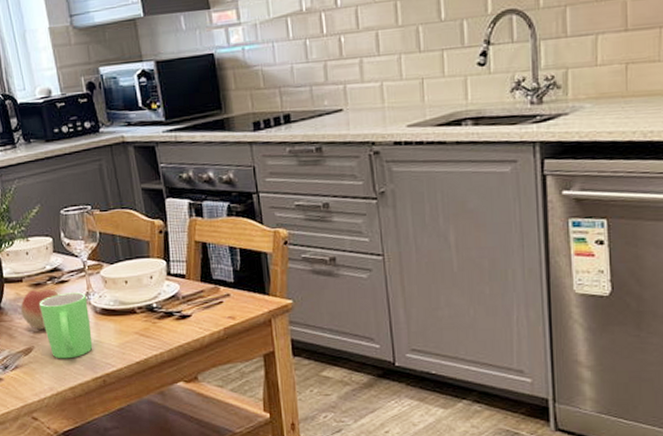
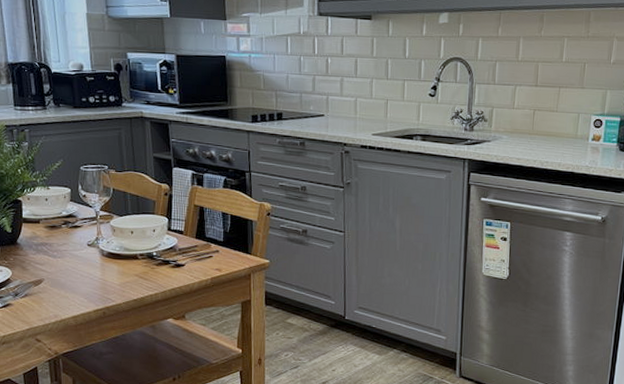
fruit: present [20,289,59,330] -> none [35,231,72,265]
mug: present [40,292,93,359] -> none [53,236,97,292]

